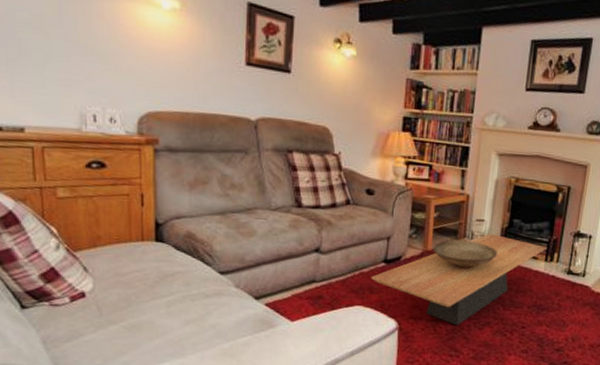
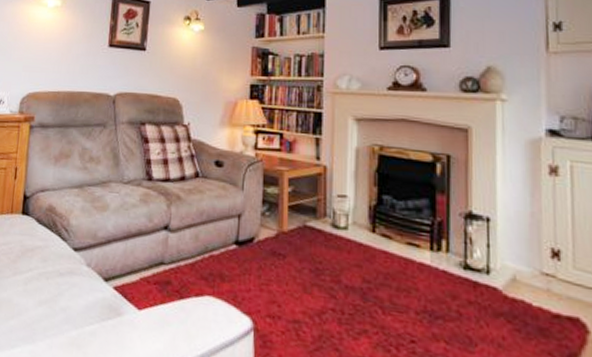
coffee table: present [371,233,548,326] -> none [222,212,431,332]
decorative bowl: present [433,240,498,269] -> none [289,219,368,257]

